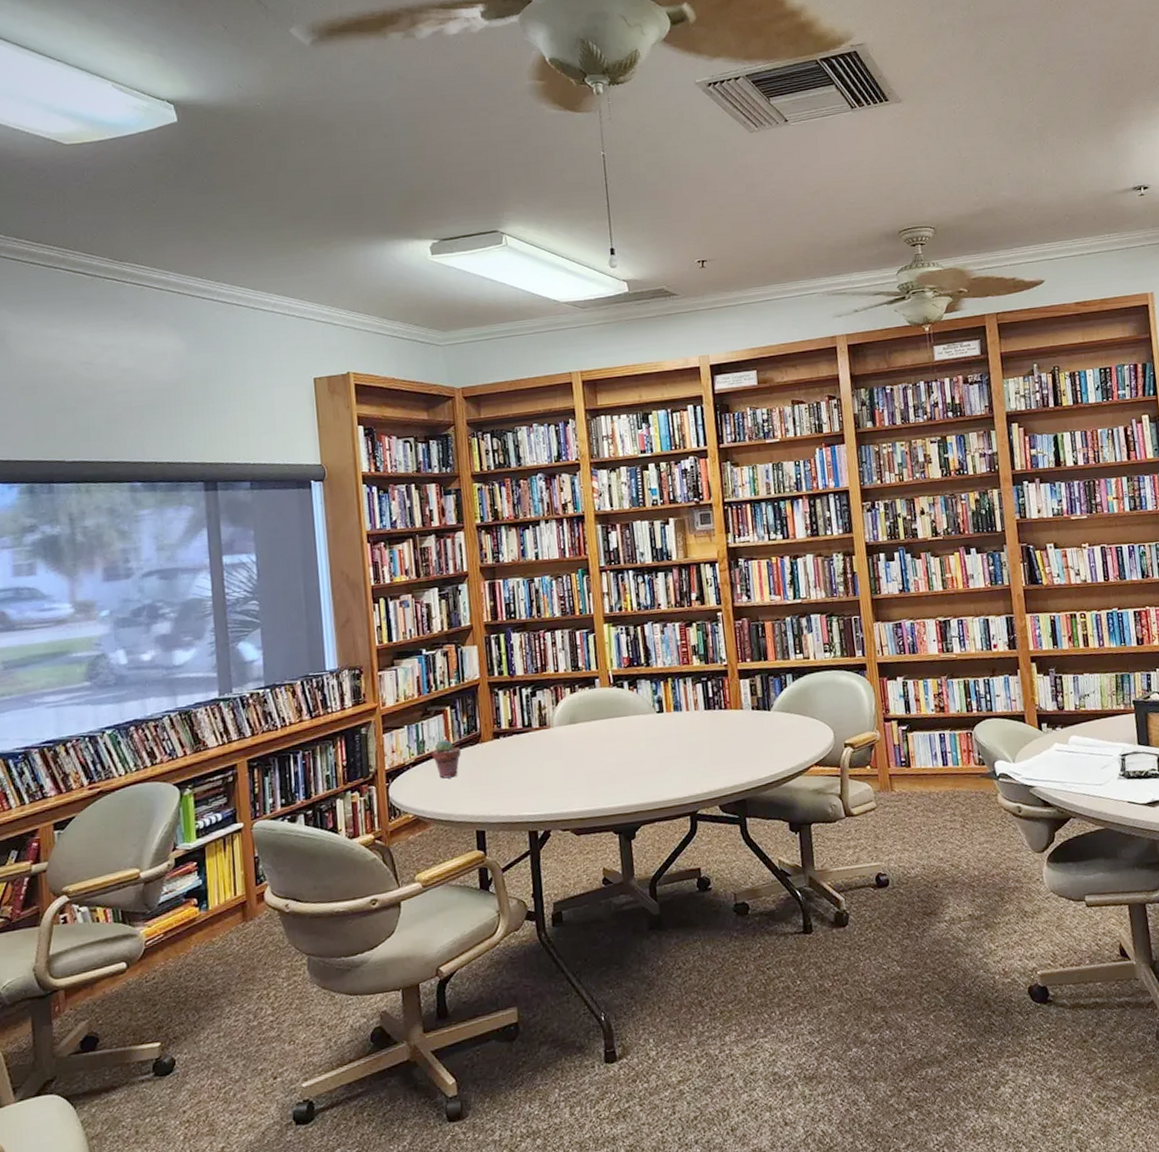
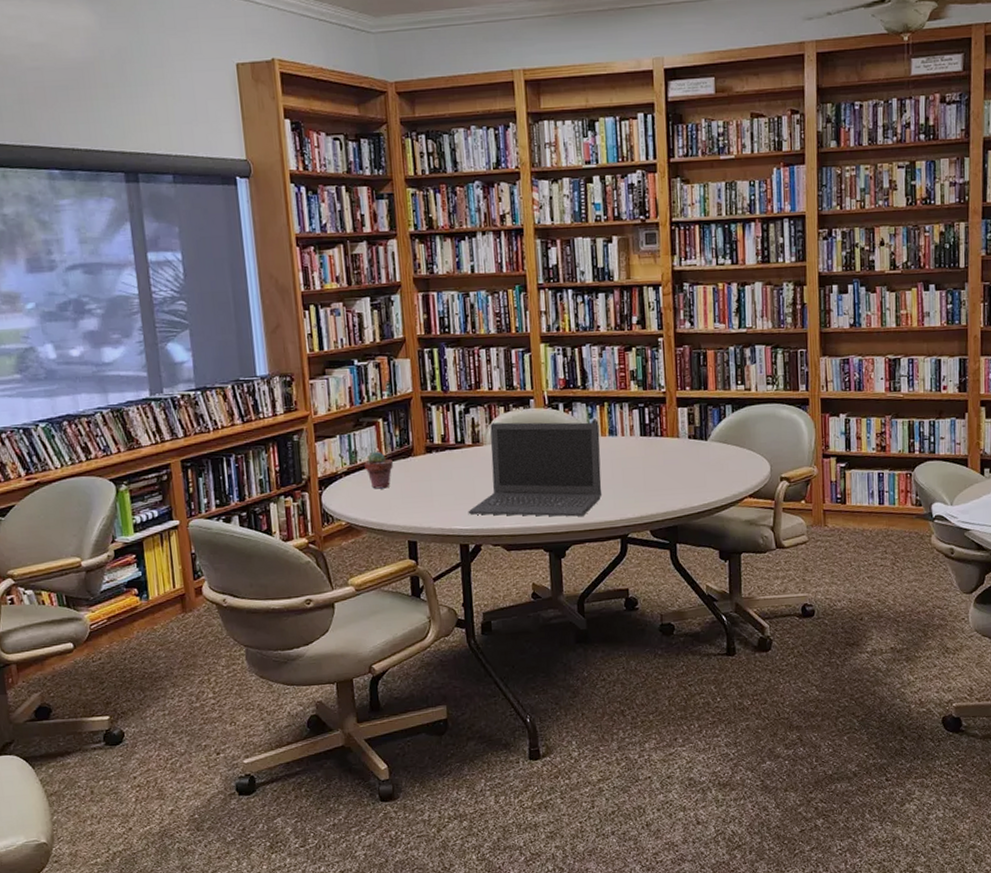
laptop computer: none [536,699,670,800] -> present [468,422,602,517]

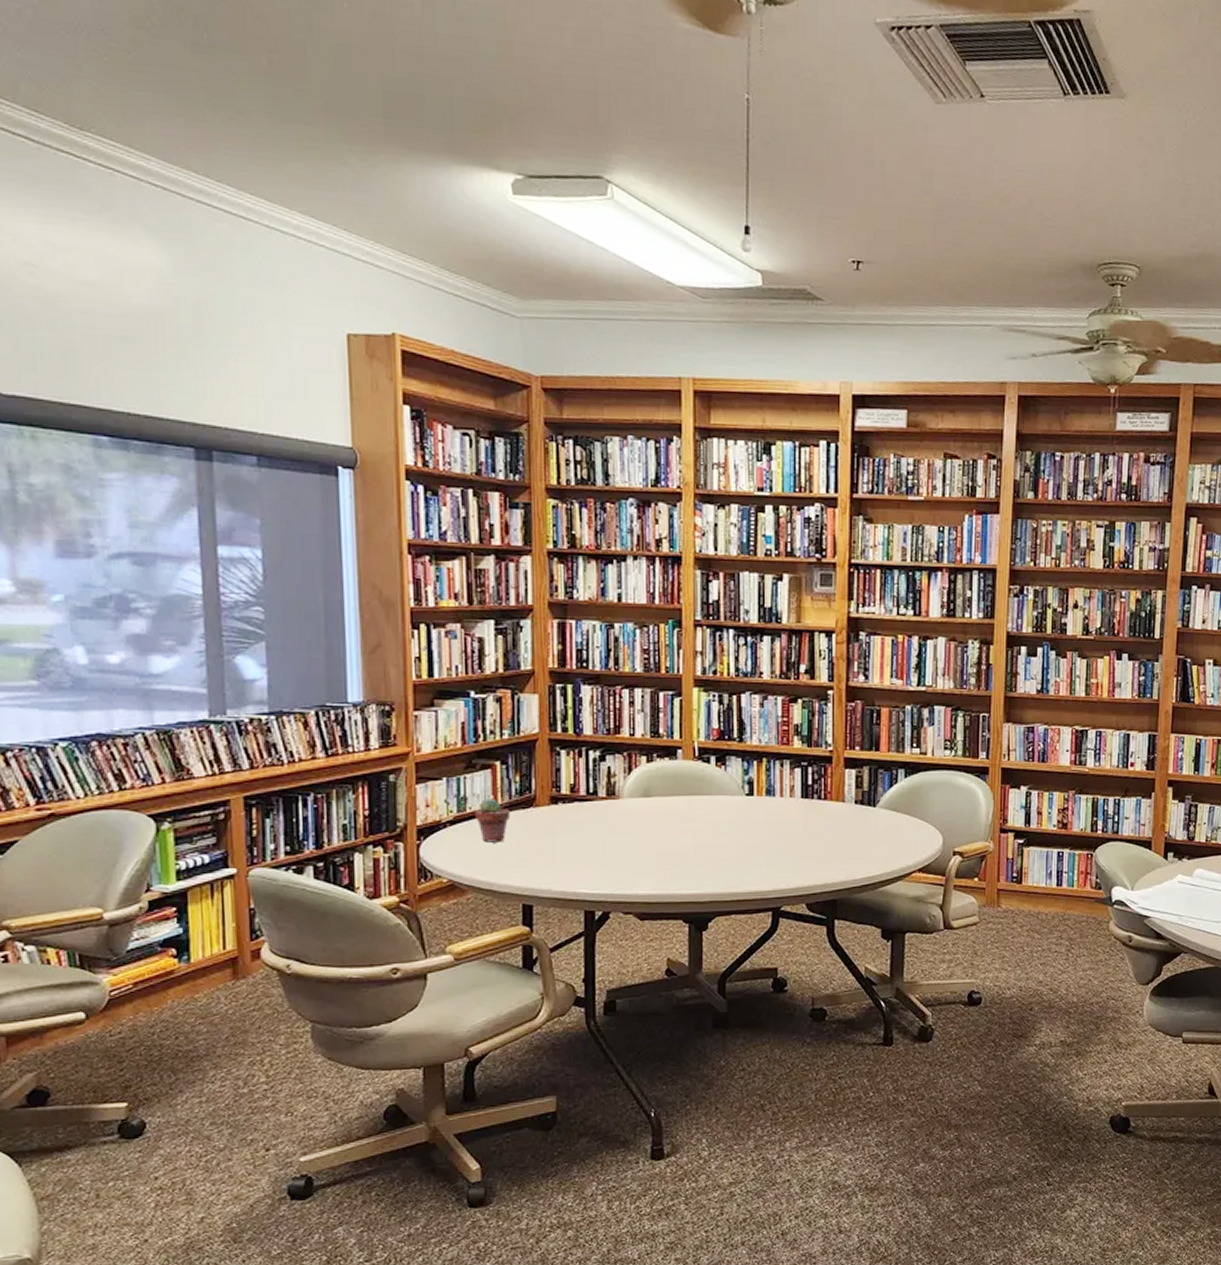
laptop computer: present [468,422,602,517] -> none [596,774,755,885]

